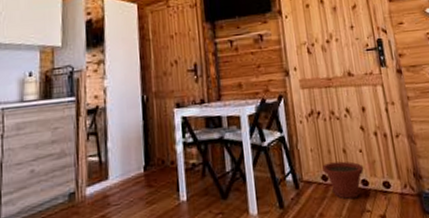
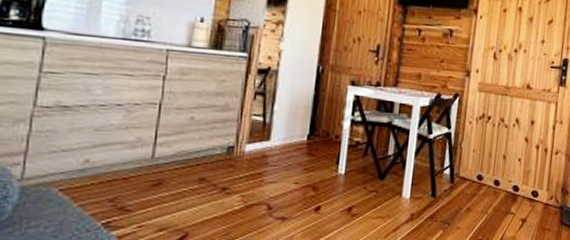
plant pot: present [322,161,364,199] -> none [480,165,519,200]

